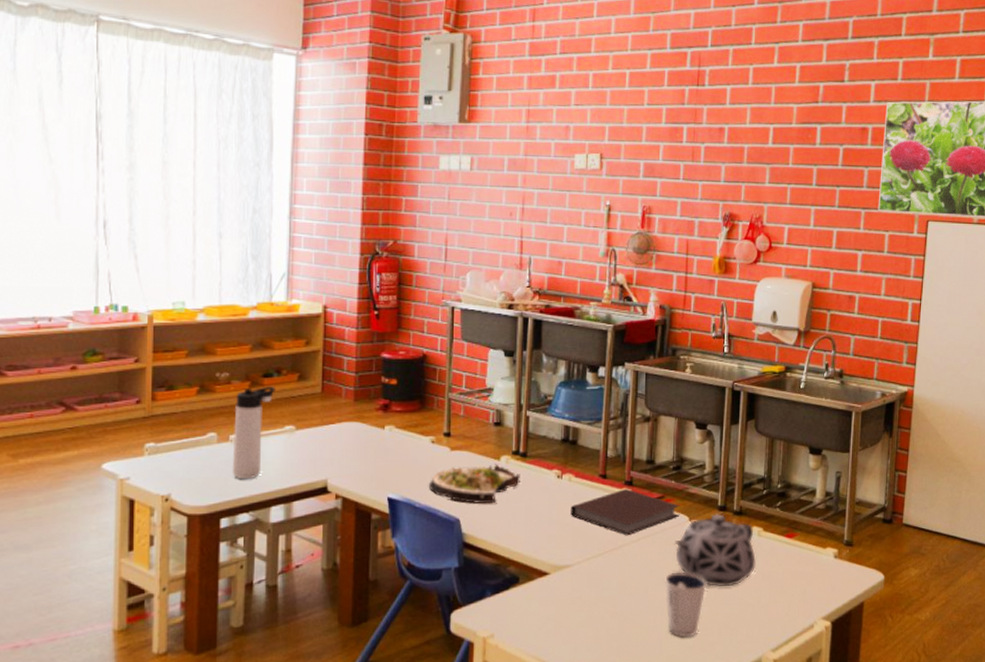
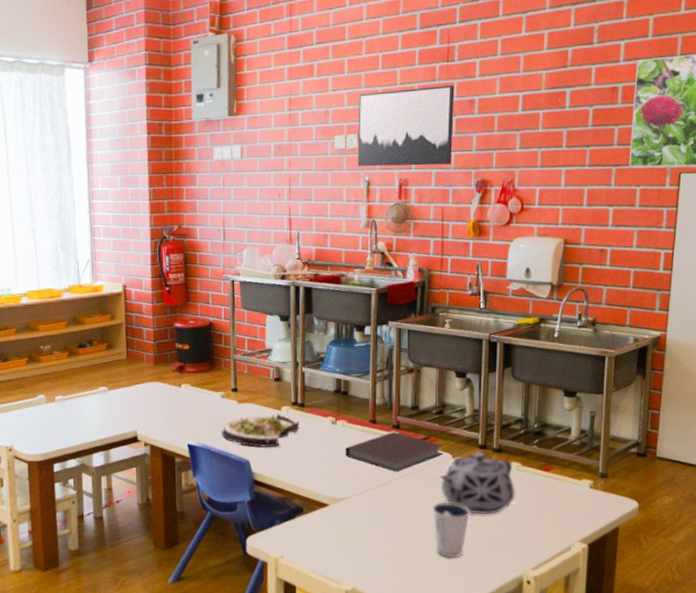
thermos bottle: present [232,386,276,480] -> none [57,354,89,433]
wall art: none [598,110,704,194] -> present [357,85,455,167]

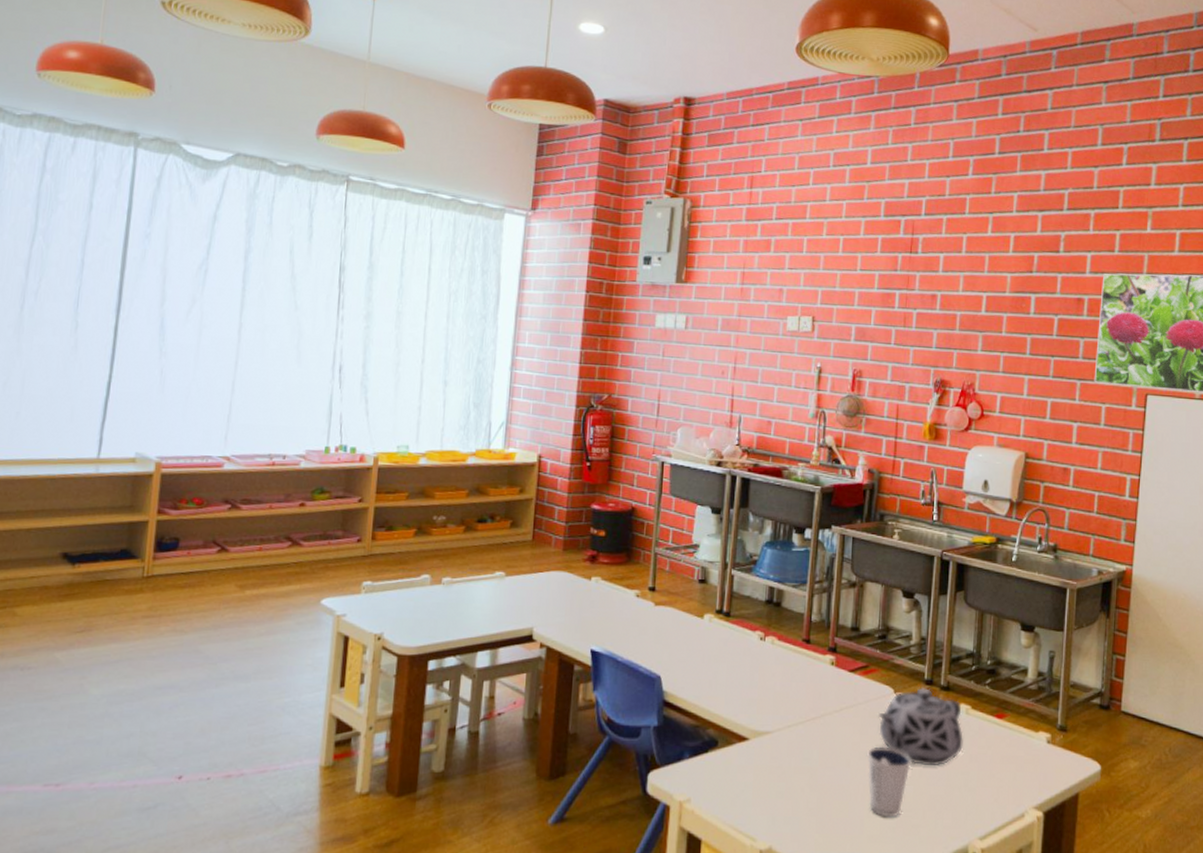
salad plate: present [221,413,300,448] -> none [631,621,723,662]
notebook: present [345,432,444,472] -> none [772,656,885,705]
wall art: present [357,85,455,167] -> none [810,275,917,359]

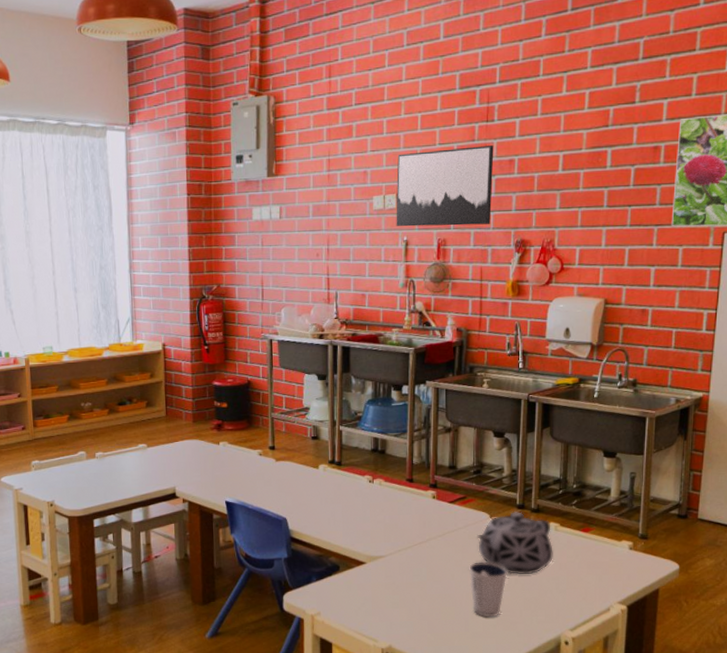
wall art: none [810,275,917,359] -> present [396,145,494,227]

